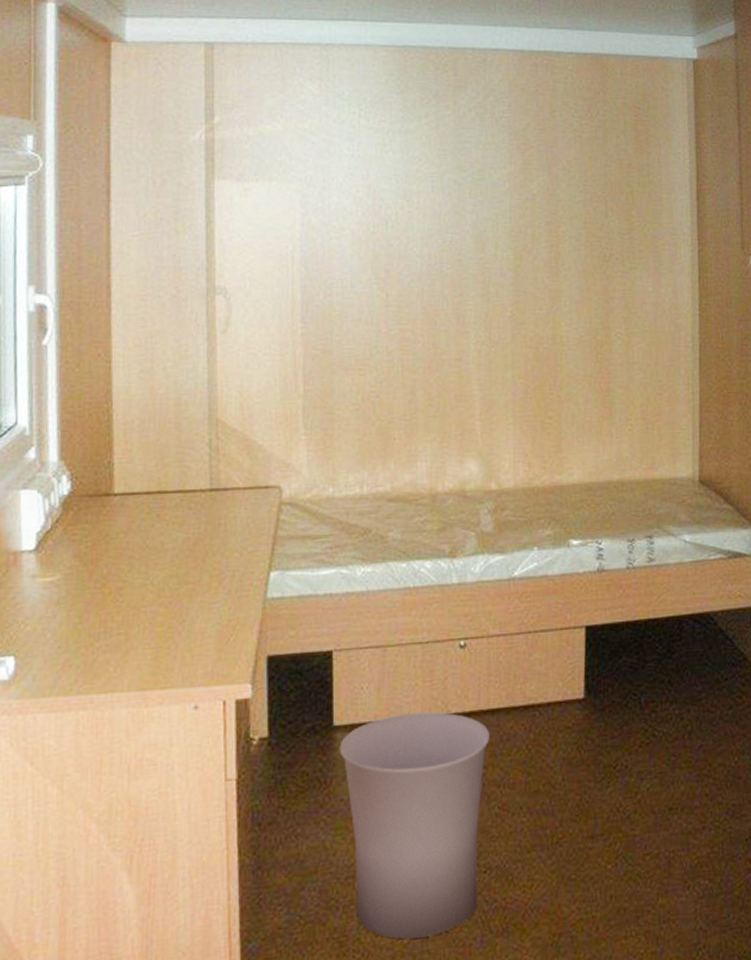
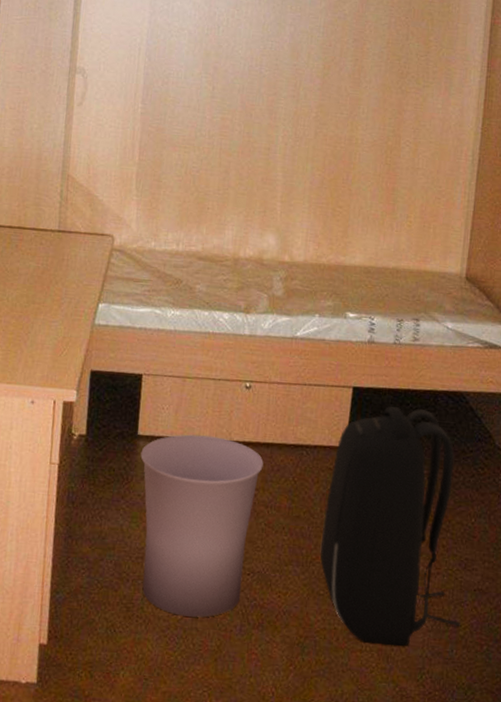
backpack: none [566,640,735,927] -> present [320,405,460,647]

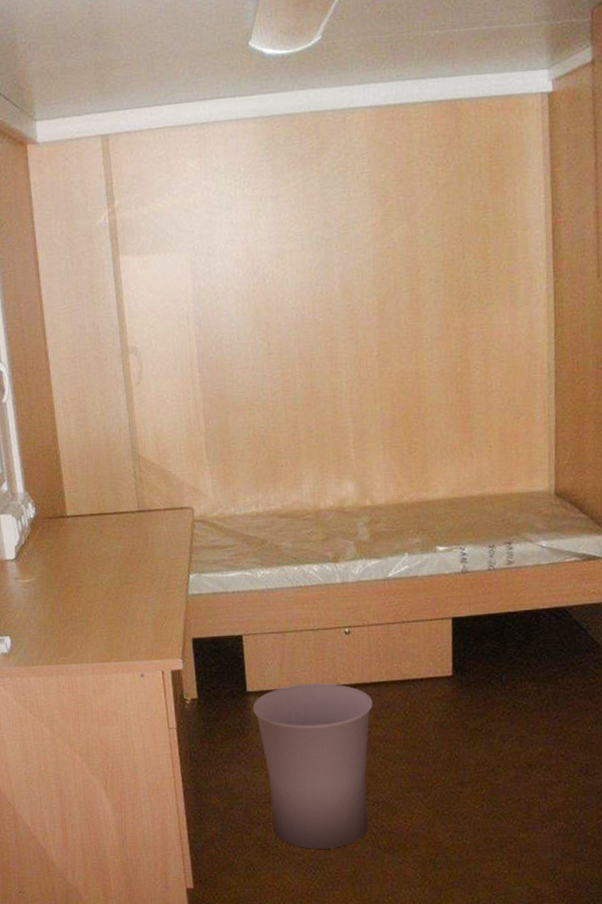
backpack: present [320,405,460,647] -> none [439,629,588,853]

